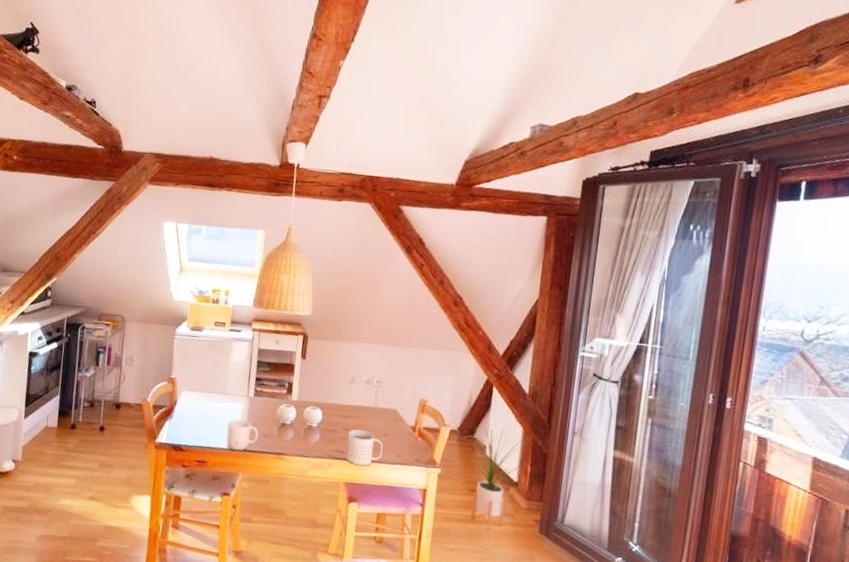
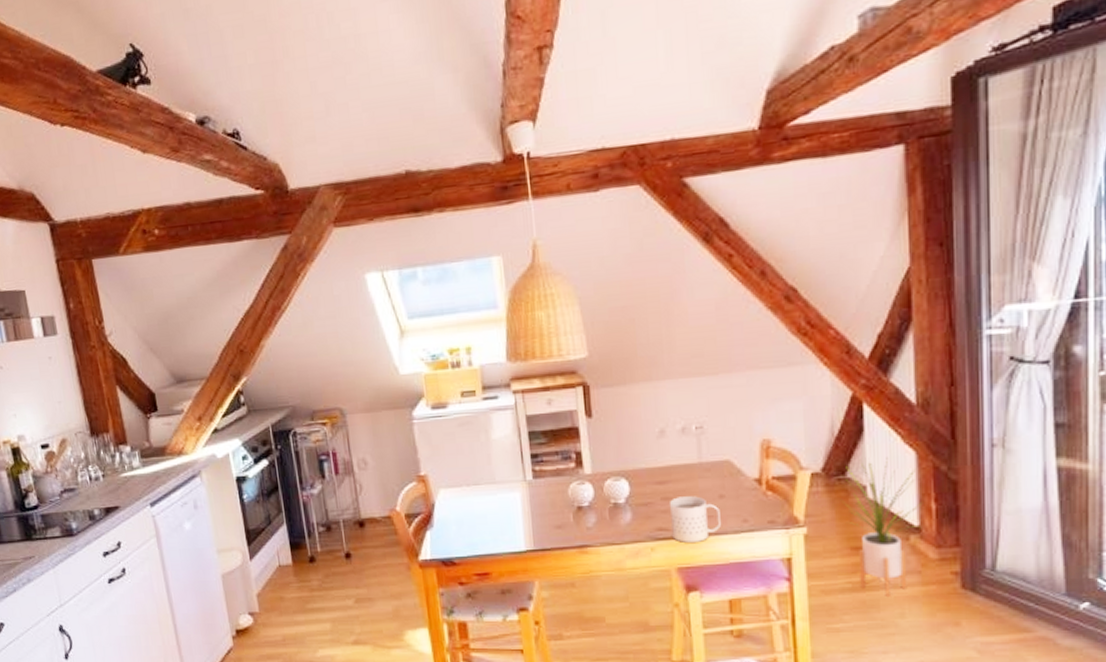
mug: present [226,419,258,451] -> none [505,511,549,553]

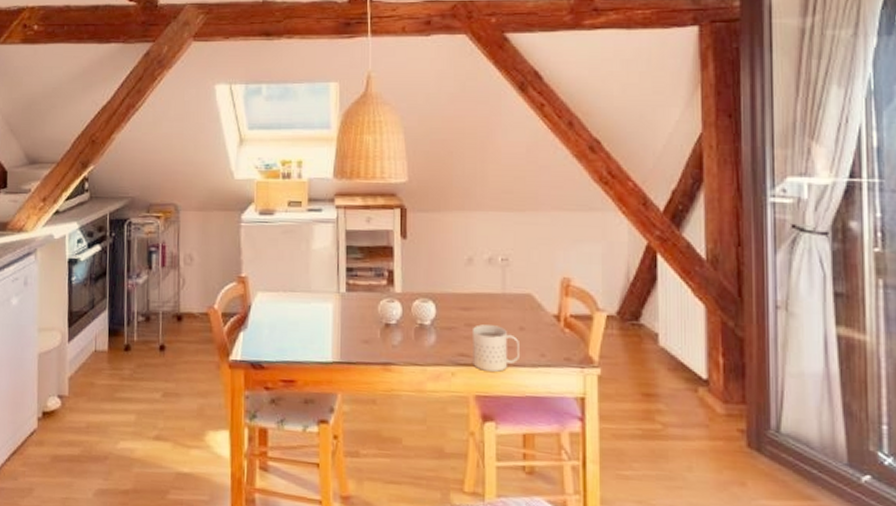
house plant: present [840,458,921,596] -> none [633,307,710,448]

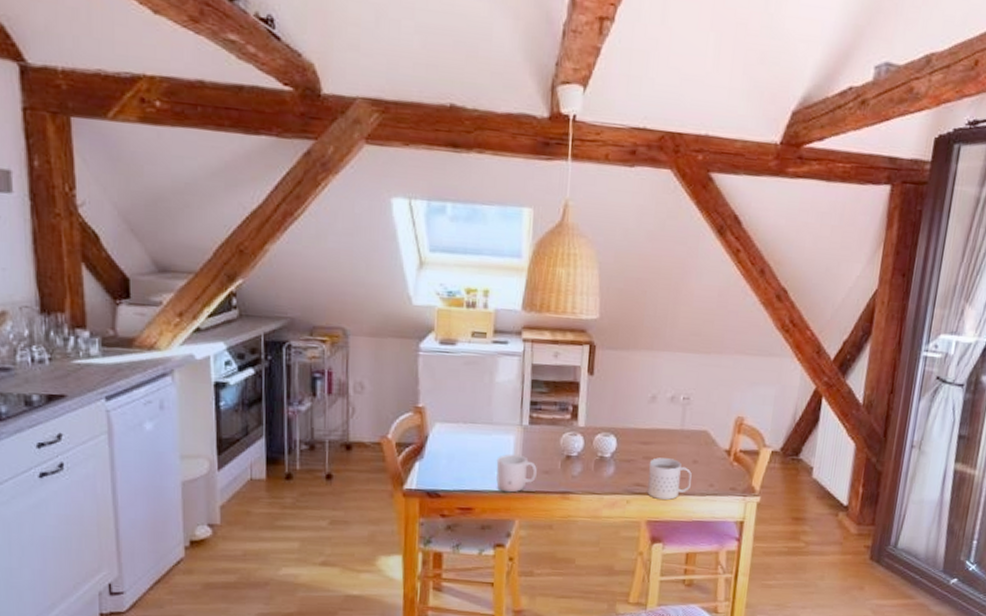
mug: none [316,322,356,364] -> present [496,454,537,493]

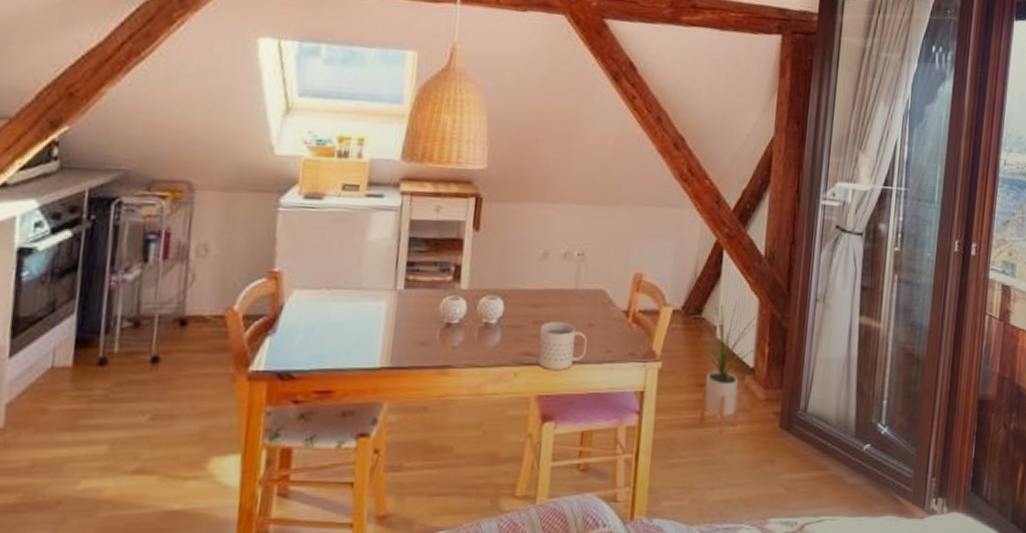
mug: present [496,454,537,493] -> none [363,323,412,370]
house plant: none [791,444,852,561] -> present [693,301,758,433]

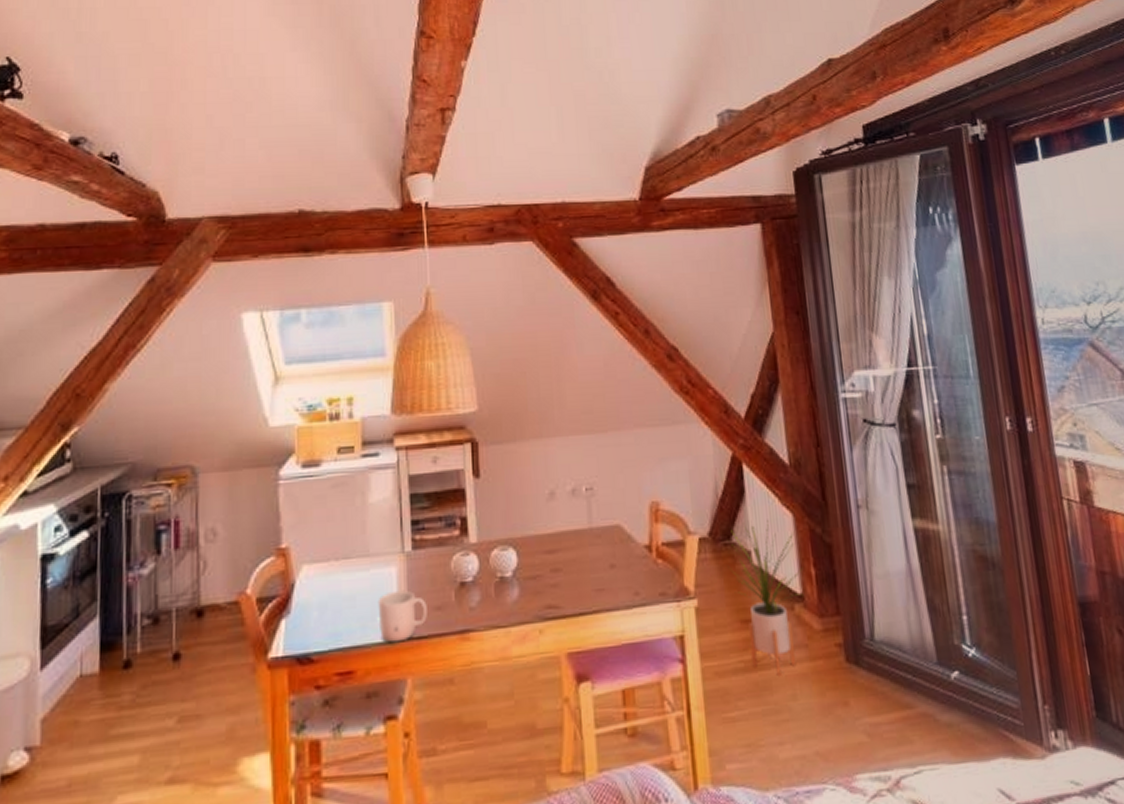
mug: none [363,323,412,370] -> present [378,590,427,643]
mug: present [537,322,587,371] -> none [558,566,612,623]

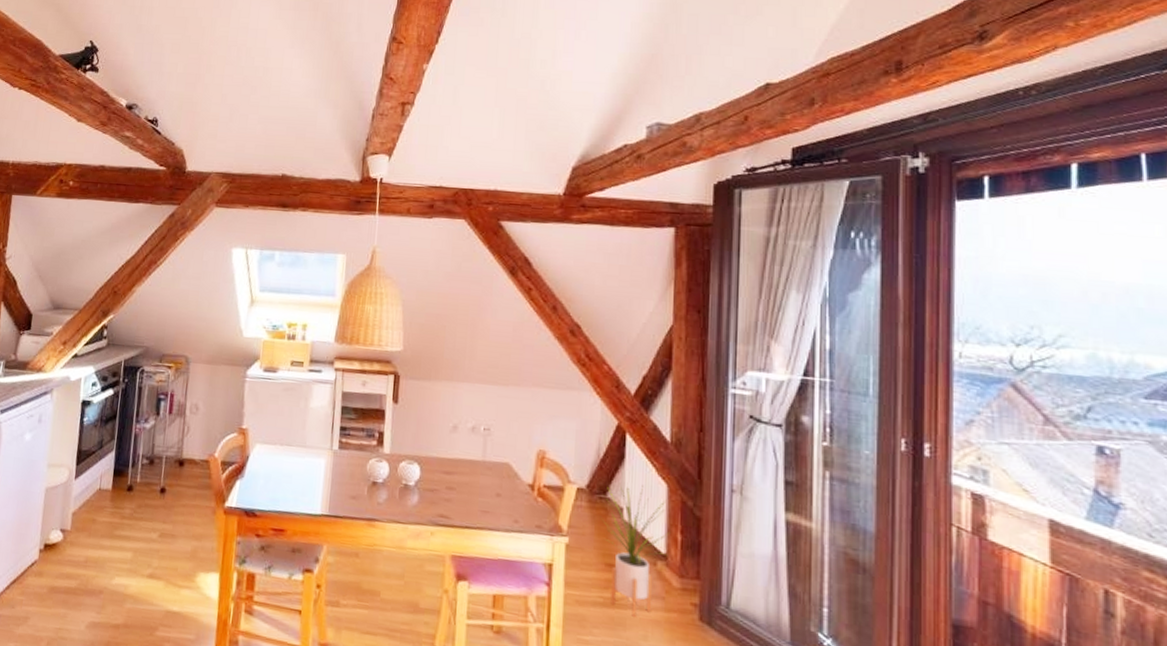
mug: present [378,590,427,643] -> none [307,477,345,517]

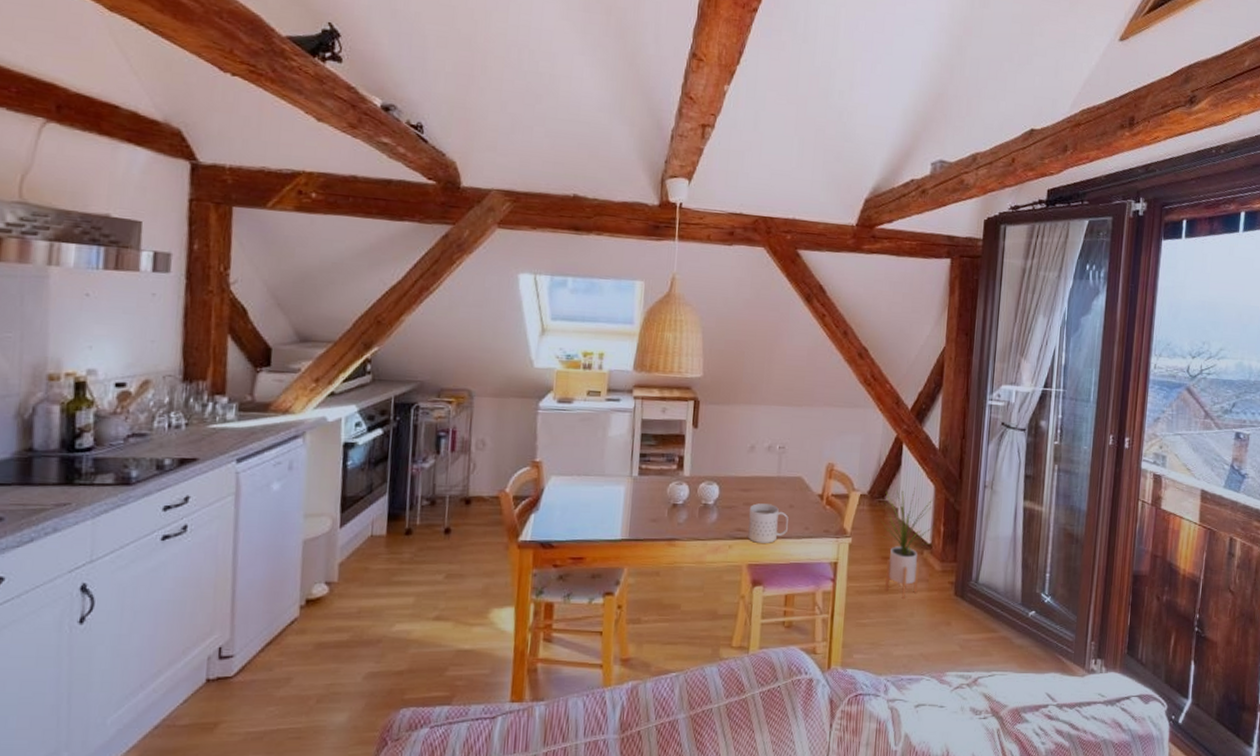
mug: none [451,488,495,535] -> present [748,503,788,544]

